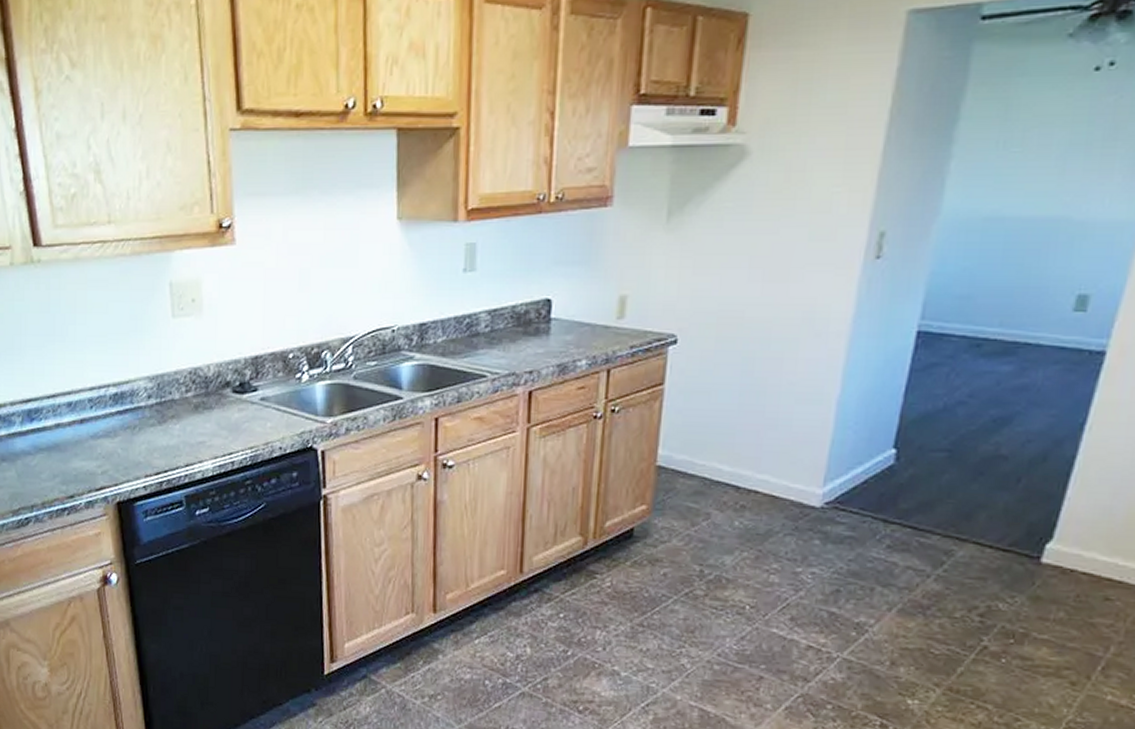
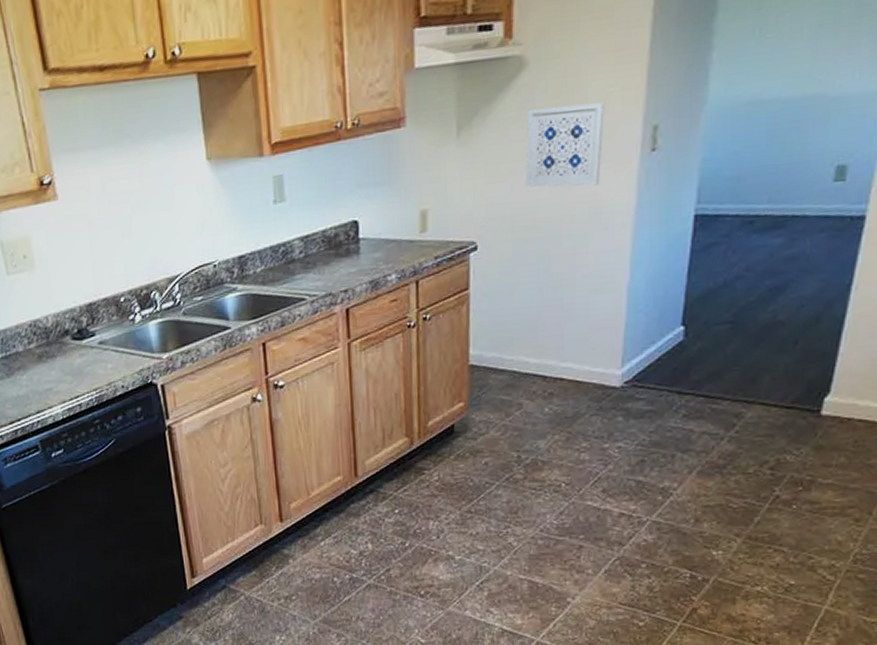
wall art: none [735,201,829,288] -> present [525,102,605,188]

